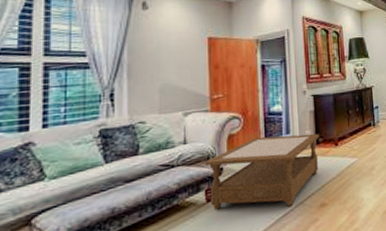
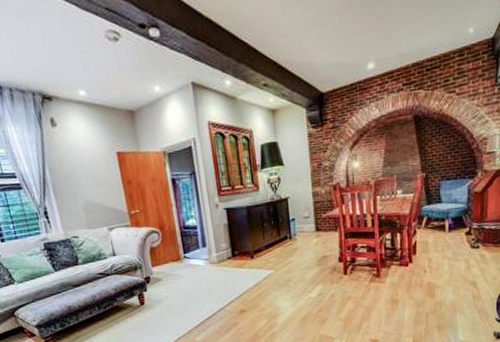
coffee table: present [204,134,320,210] -> none [133,247,236,311]

